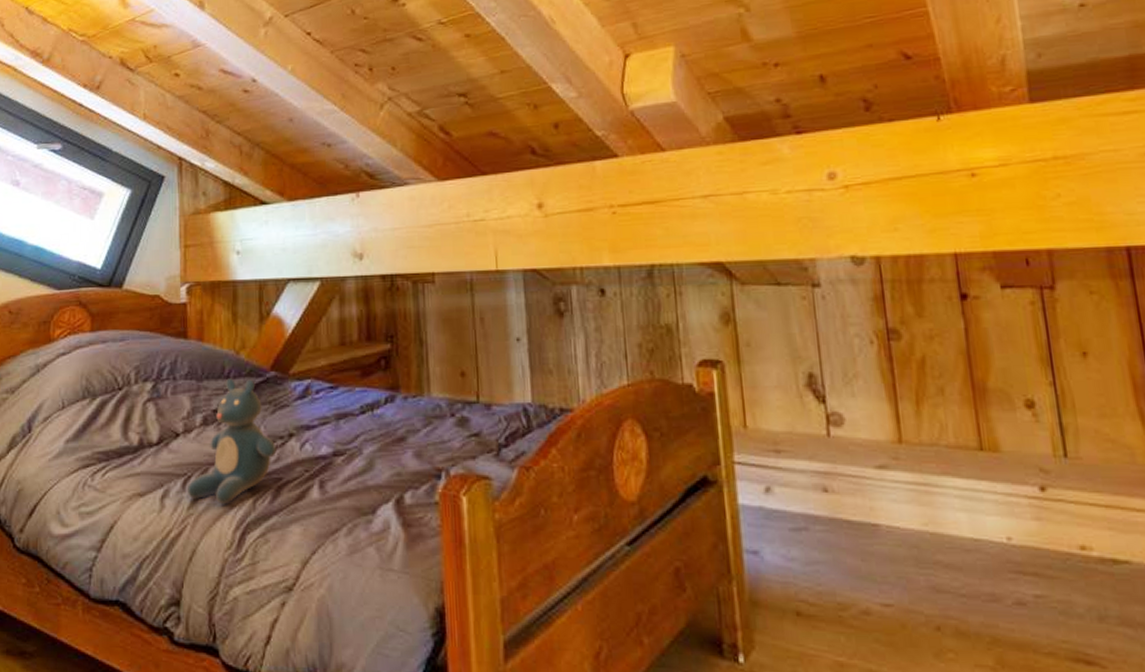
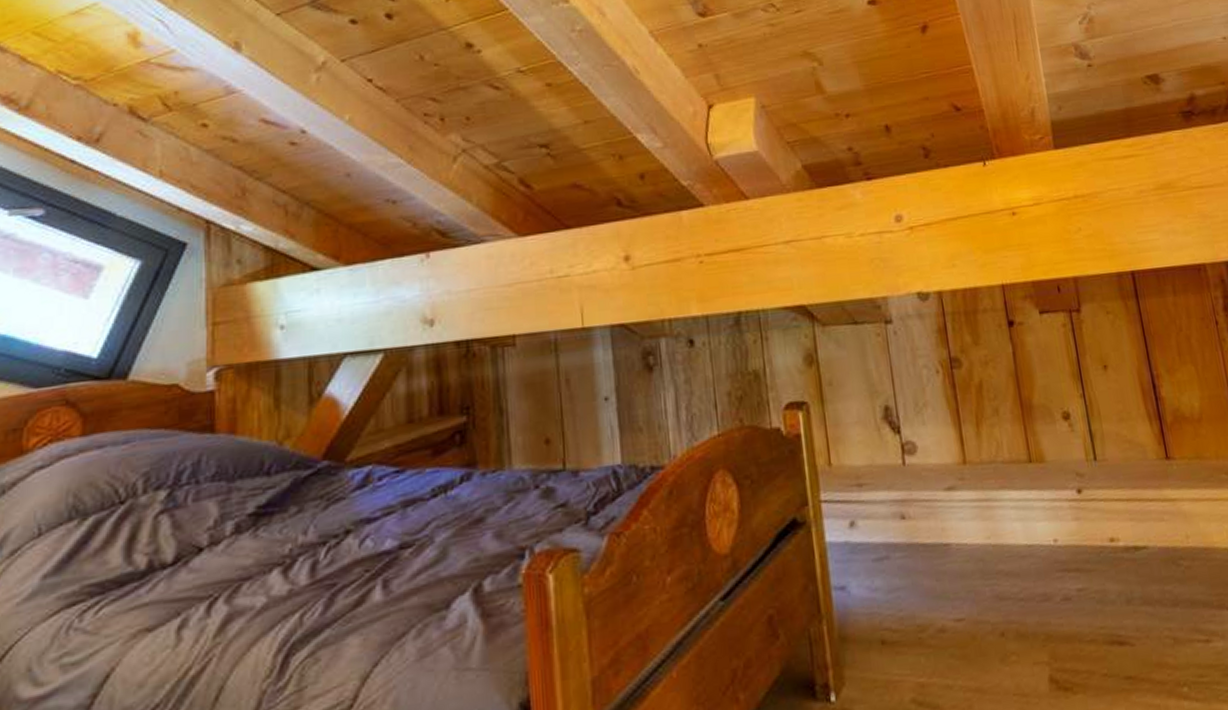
stuffed animal: present [186,378,277,505] -> none [212,472,330,626]

